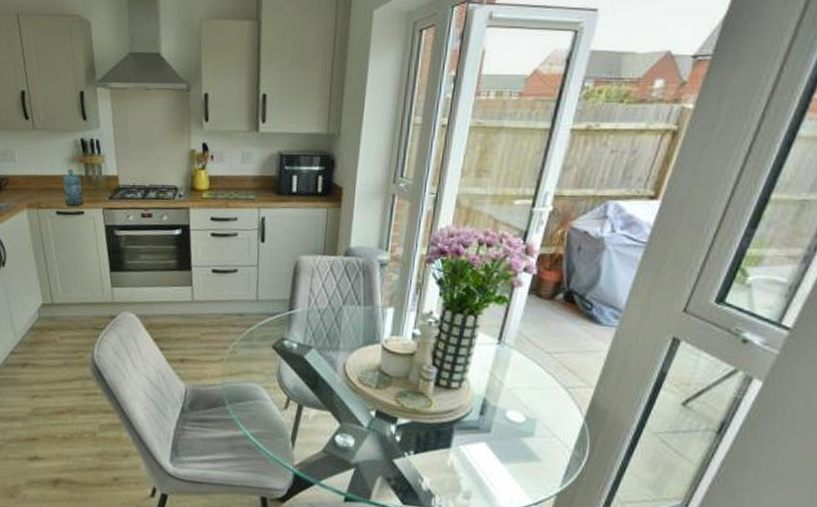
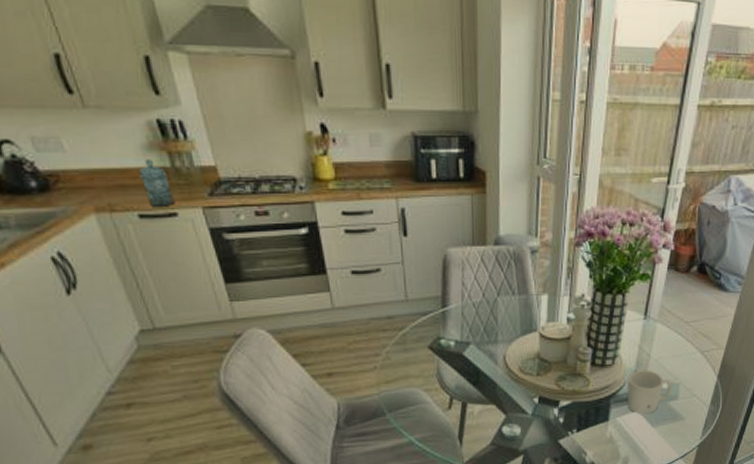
mug: none [472,397,528,449] -> present [626,370,672,415]

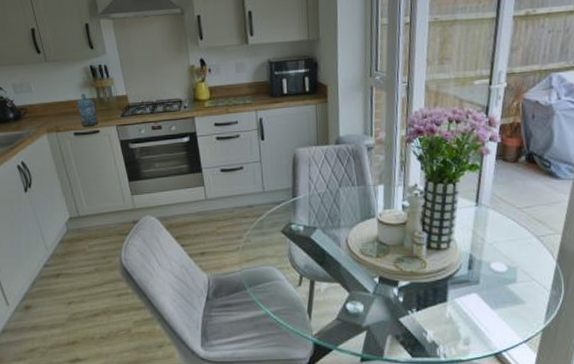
mug: present [626,370,672,415] -> none [463,253,510,297]

